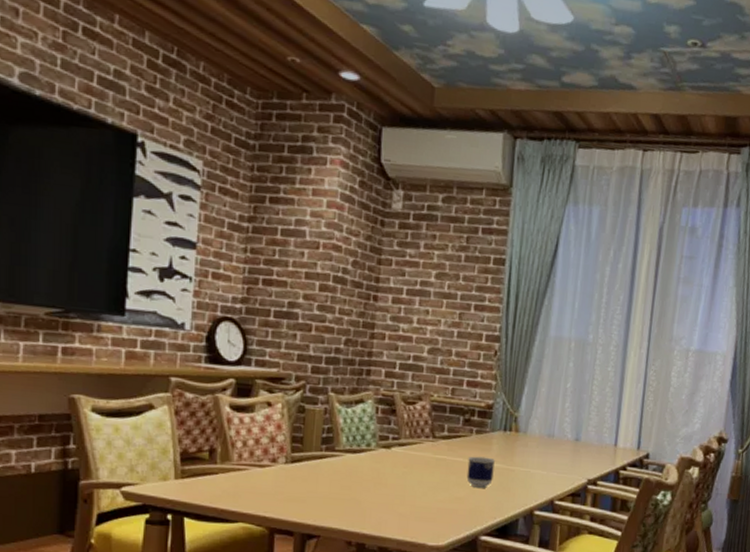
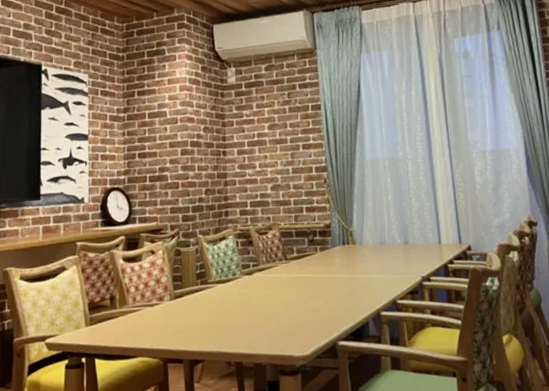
cup: present [466,456,496,488] -> none [317,270,341,298]

